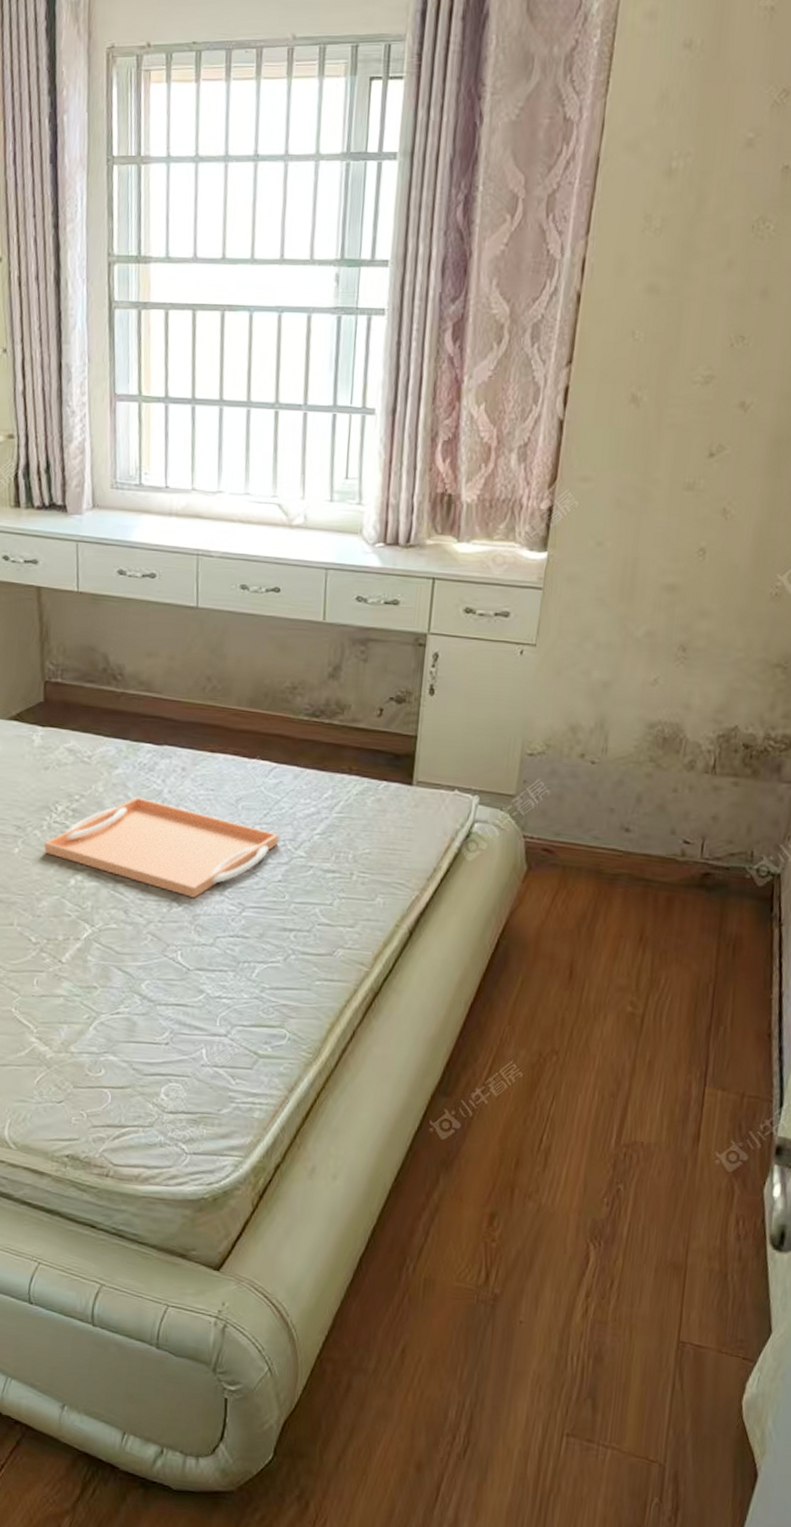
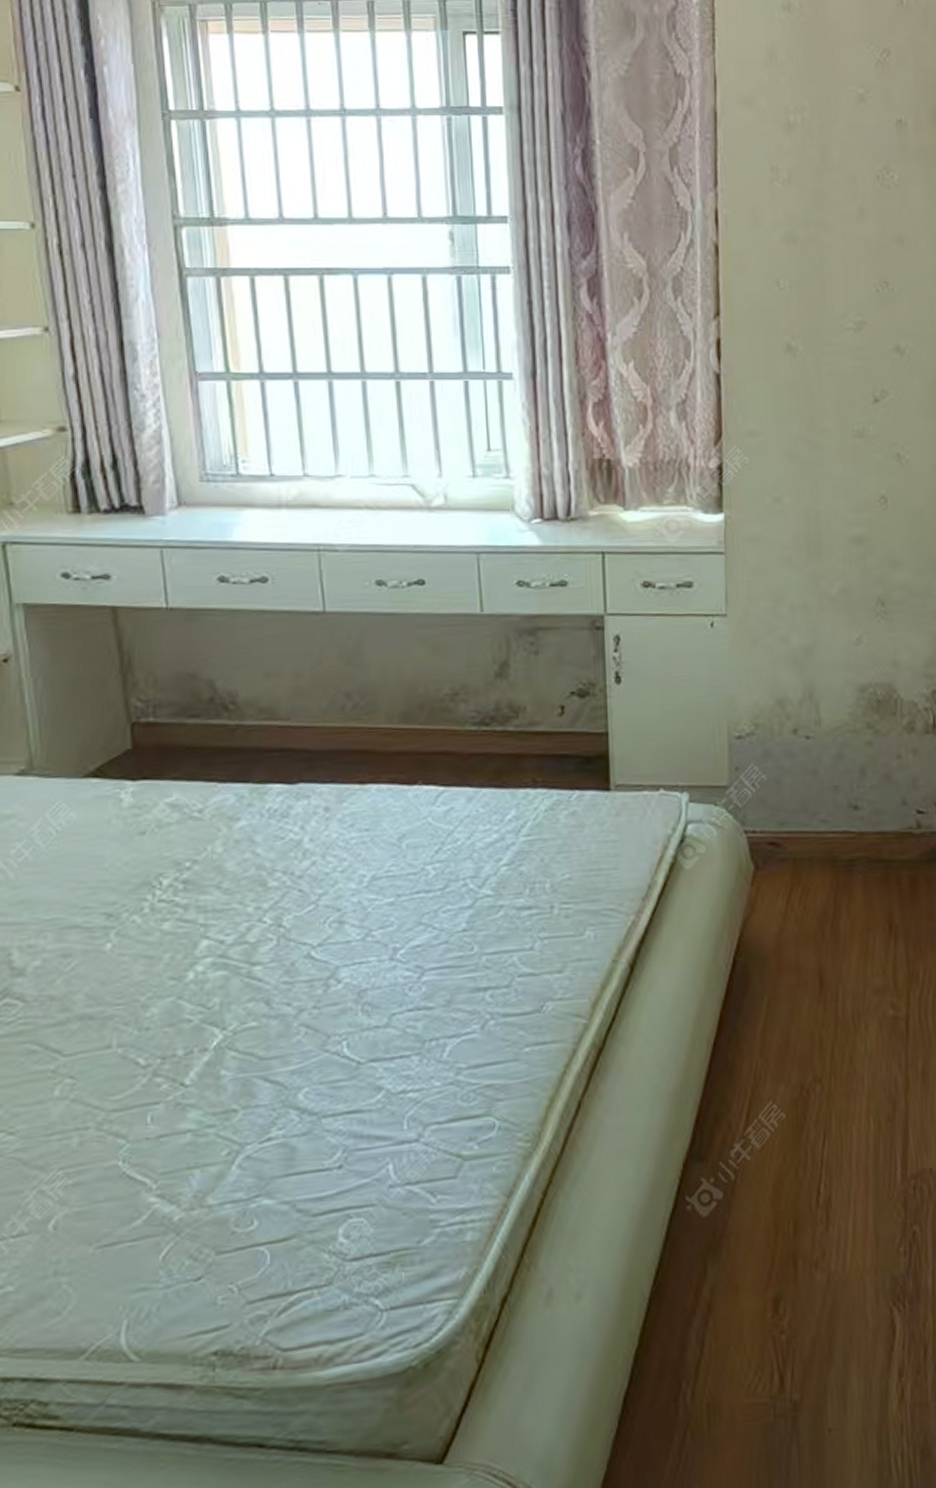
serving tray: present [44,796,280,899] -> none [148,852,458,971]

